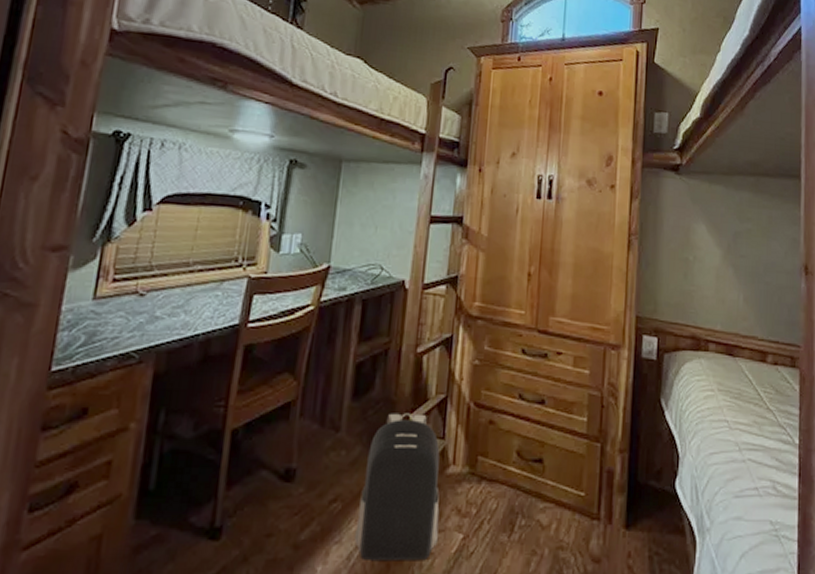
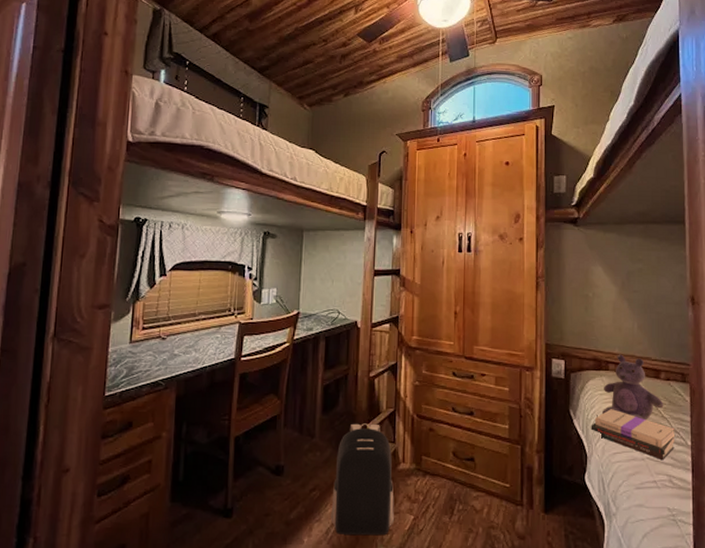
books: none [685,399,782,463] -> present [591,409,676,461]
stuffed animal: none [698,331,770,414] -> present [601,354,664,421]

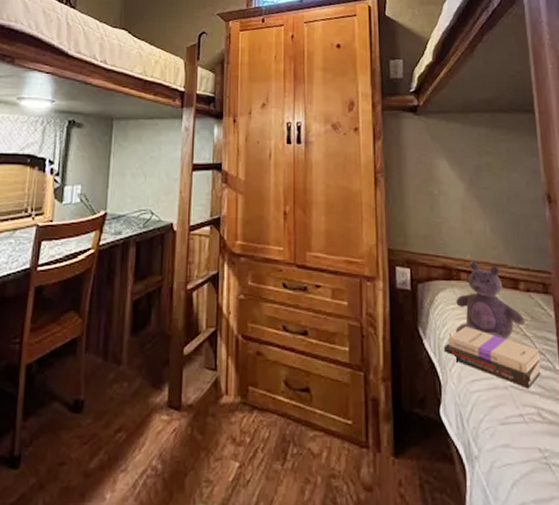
backpack: present [331,423,395,536] -> none [139,346,217,489]

